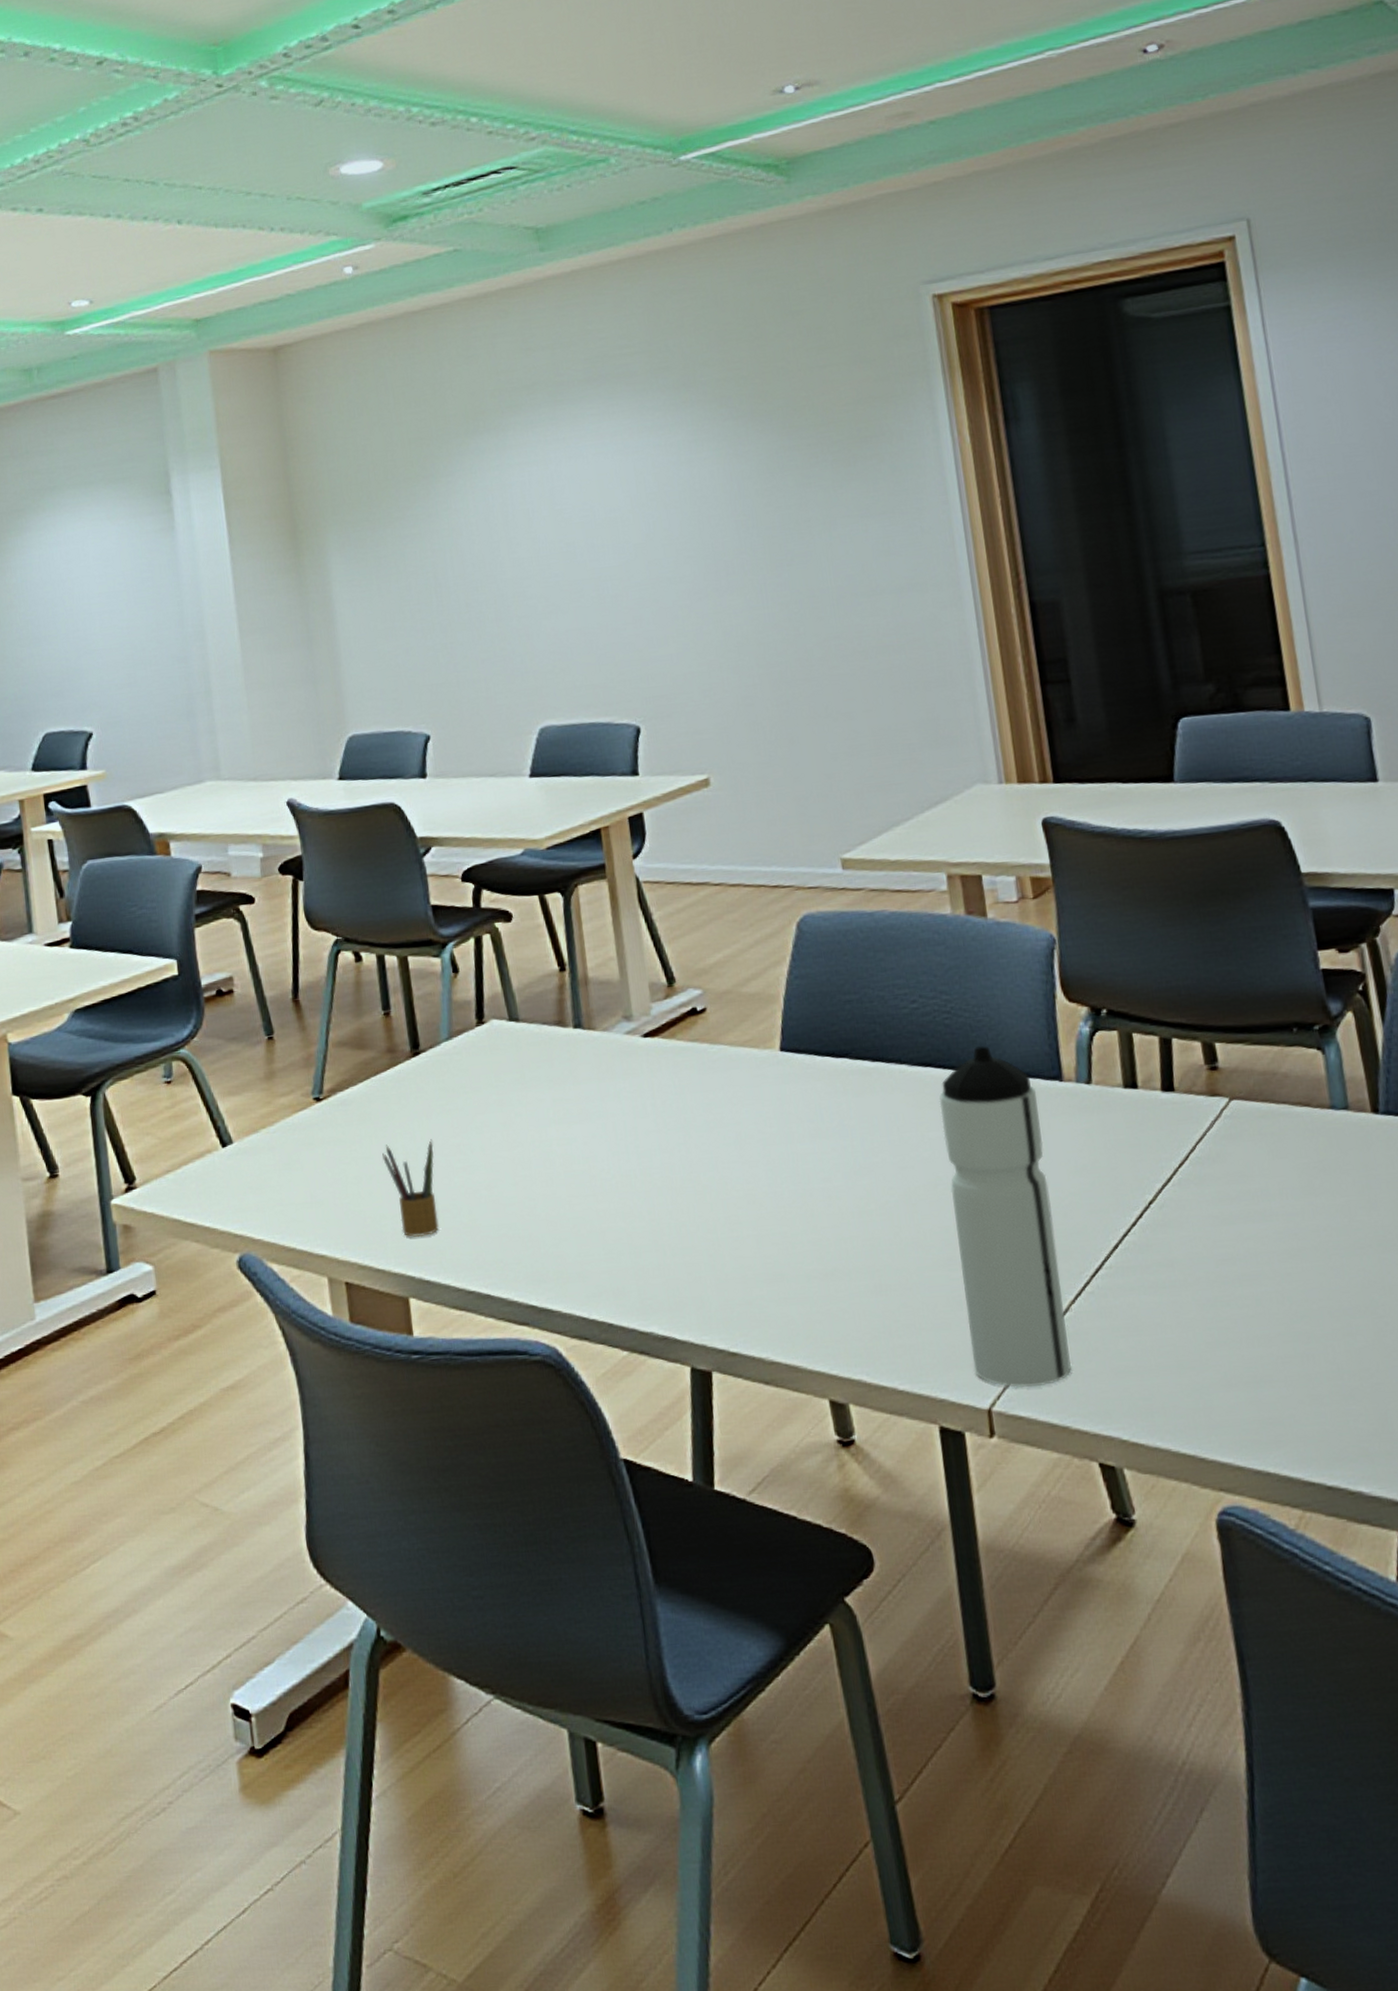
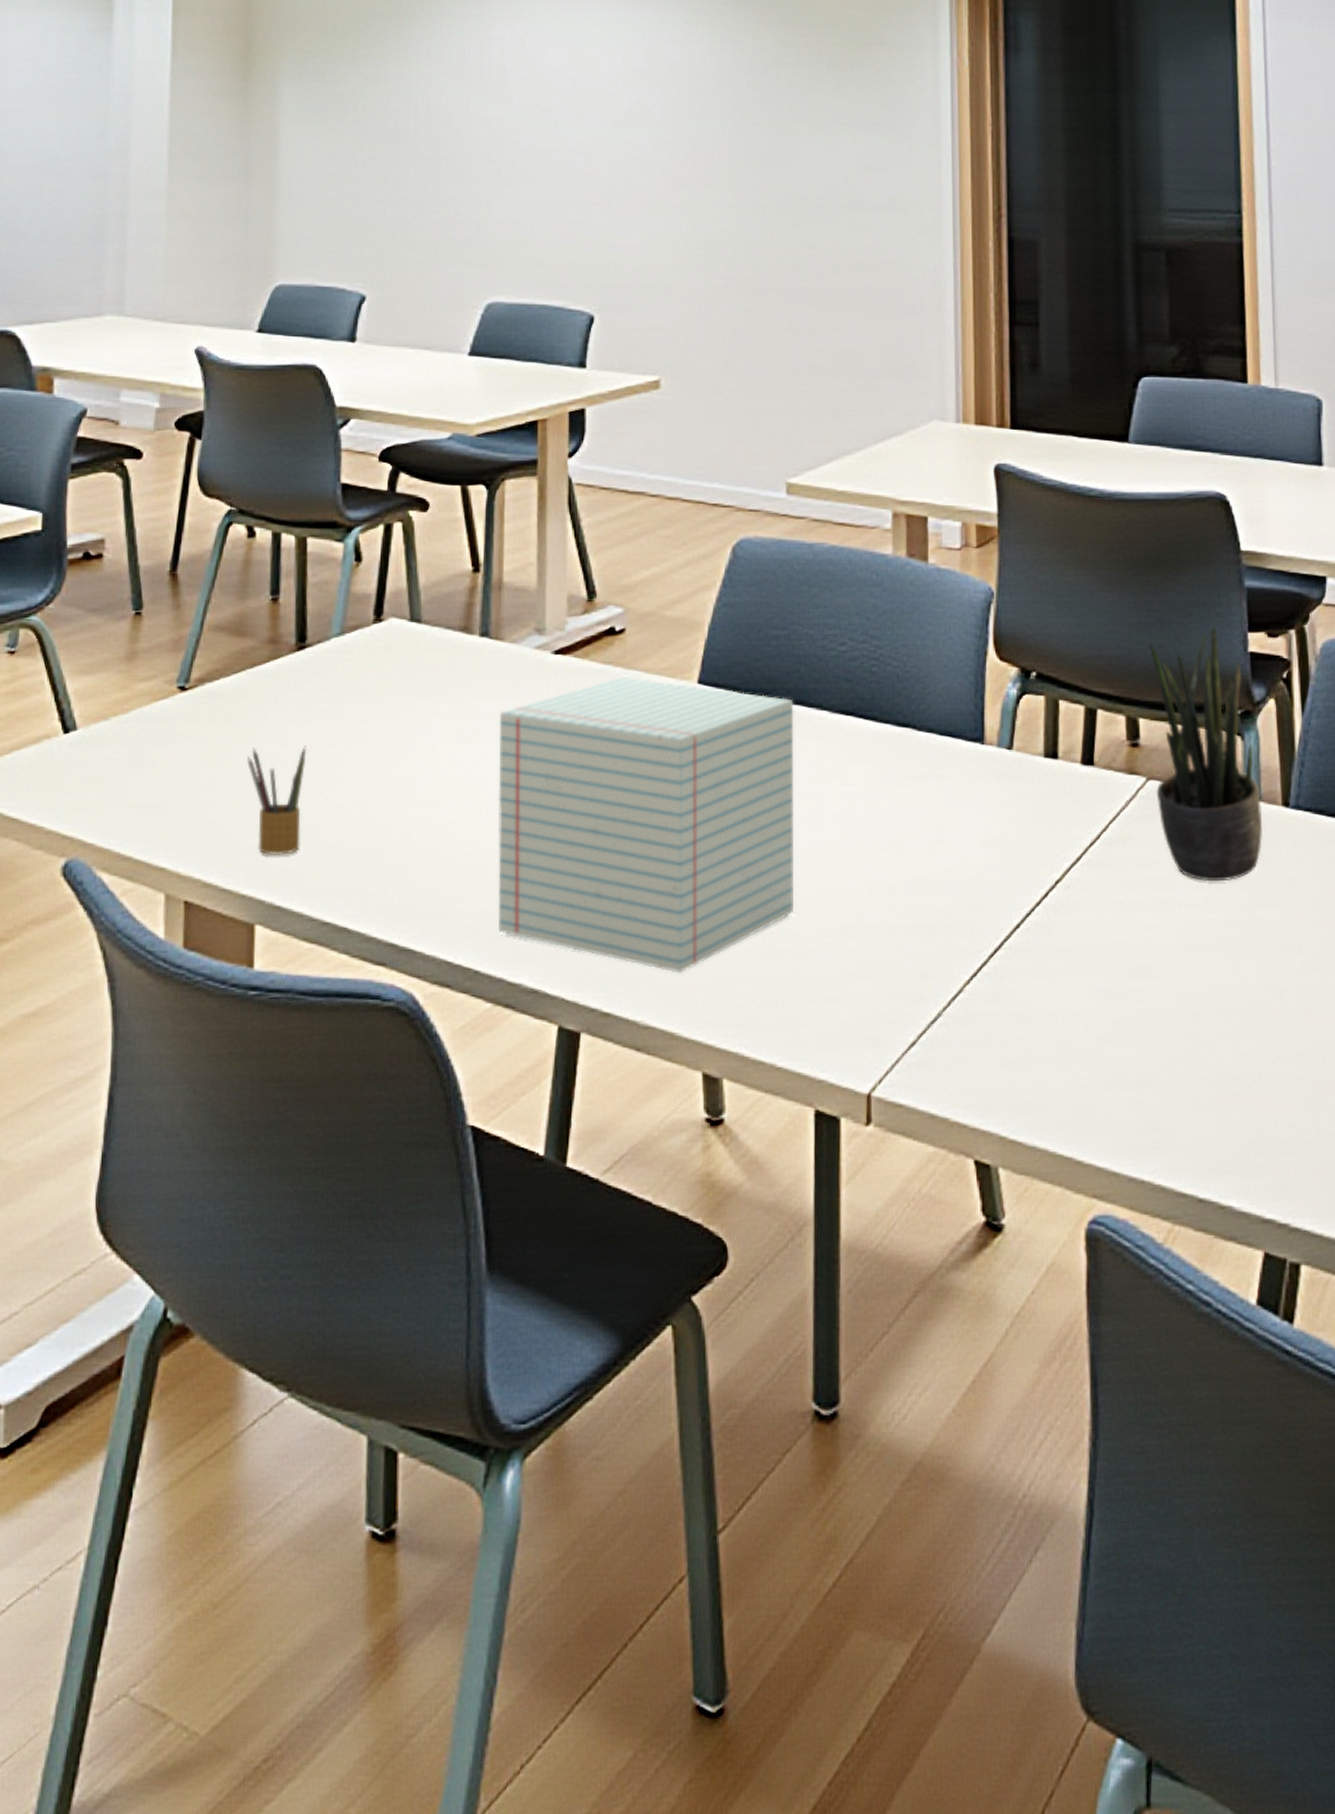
notepad: none [600,1051,897,1313] -> present [498,677,794,973]
water bottle: present [939,1045,1072,1387] -> none [856,698,959,1073]
potted plant: none [1216,946,1355,1190] -> present [1149,624,1263,882]

